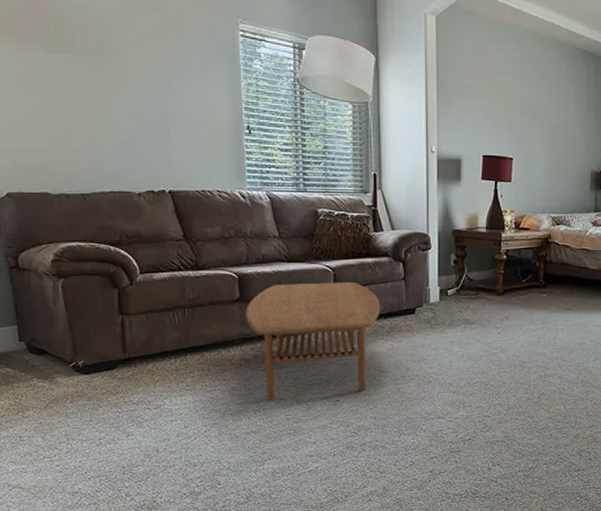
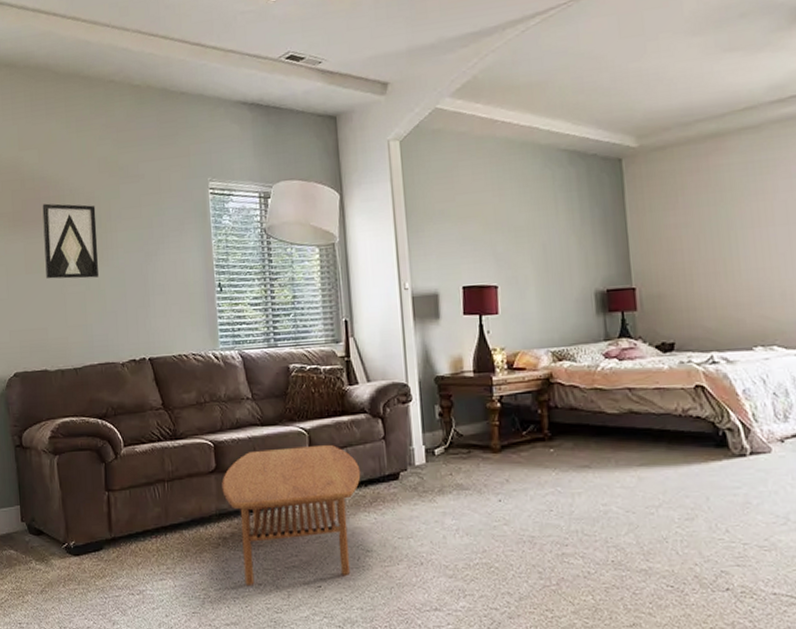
wall art: none [38,16,110,104] -> present [42,203,98,279]

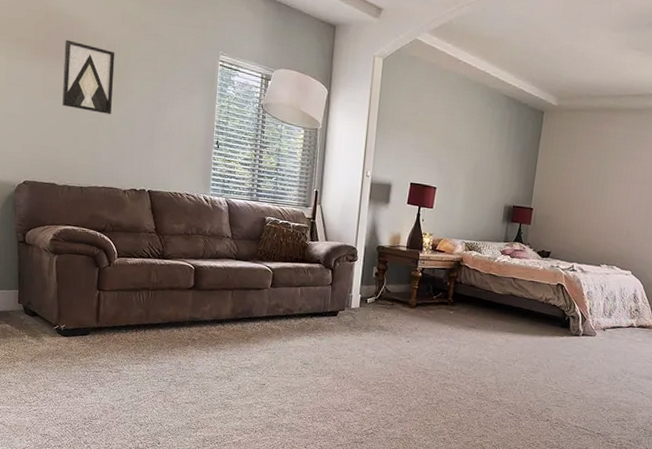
coffee table: present [222,444,361,587] -> none [197,278,309,380]

